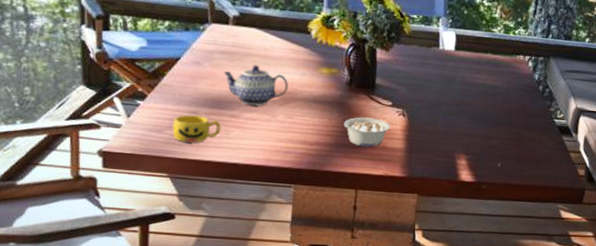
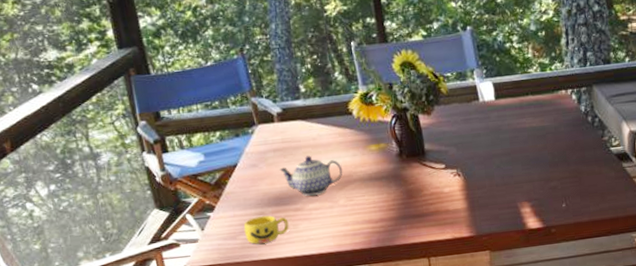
legume: present [344,117,390,147] -> none [403,183,448,215]

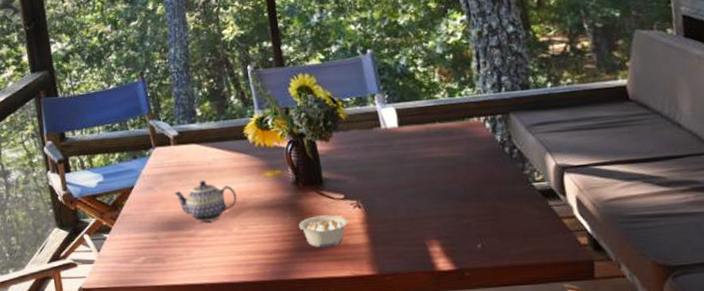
cup: present [243,215,289,244] -> none [138,240,182,269]
legume: none [403,183,448,215] -> present [299,215,348,248]

